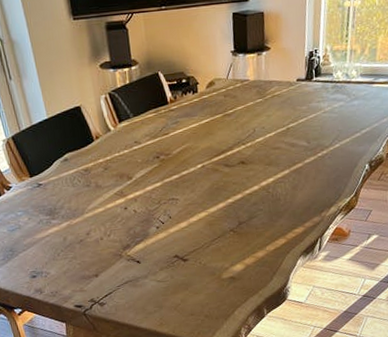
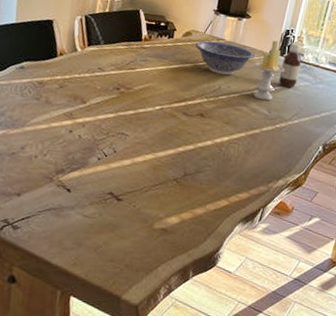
decorative bowl: none [220,82,283,118] -> present [195,40,256,76]
candle: none [284,67,316,133] -> present [253,40,284,101]
bottle: none [311,63,332,113] -> present [278,42,302,88]

